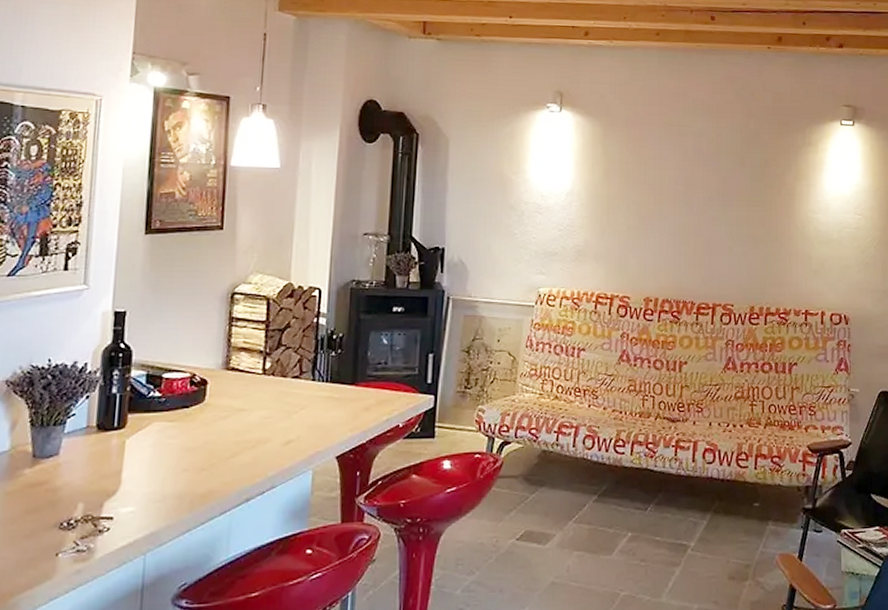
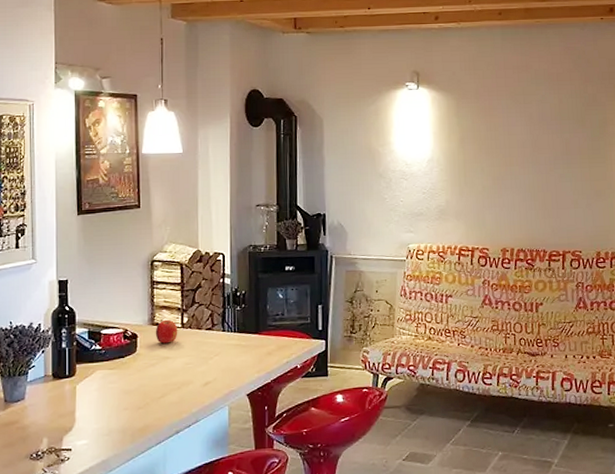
fruit: none [229,363,258,393] -> present [155,319,178,344]

